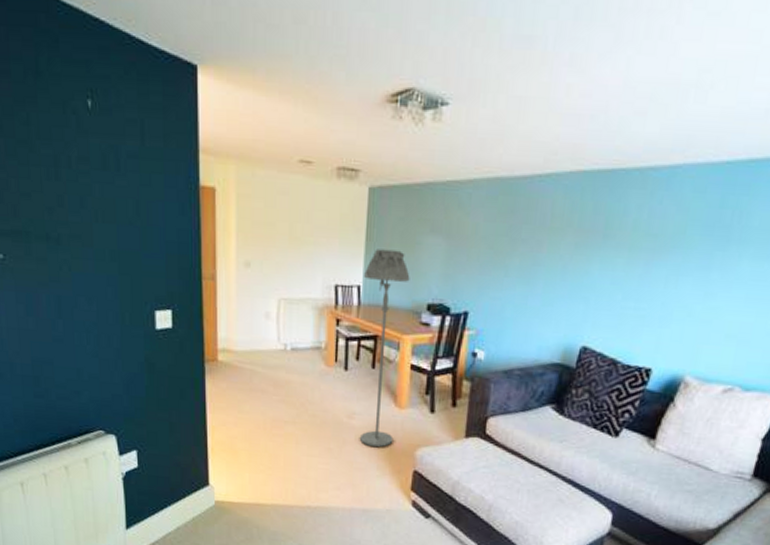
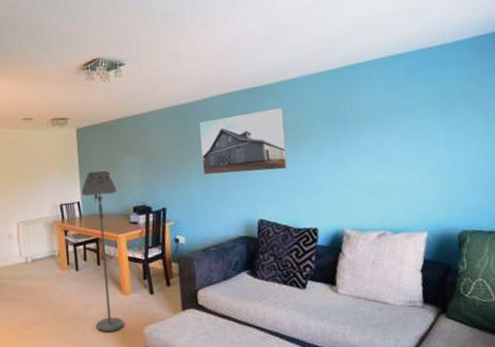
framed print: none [524,203,650,288] -> present [199,107,288,175]

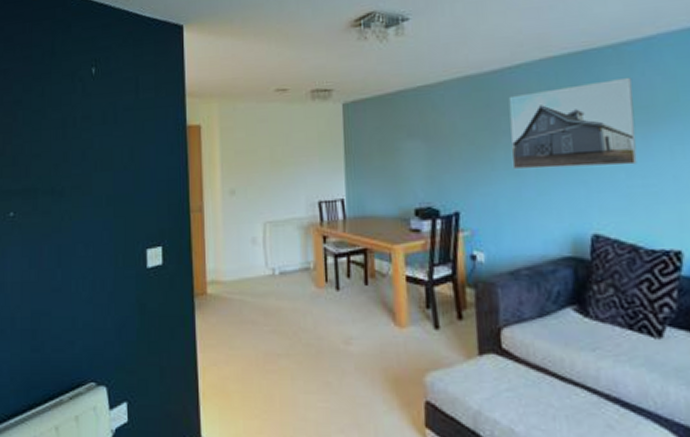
floor lamp: present [81,170,124,333] -> none [346,159,398,377]

